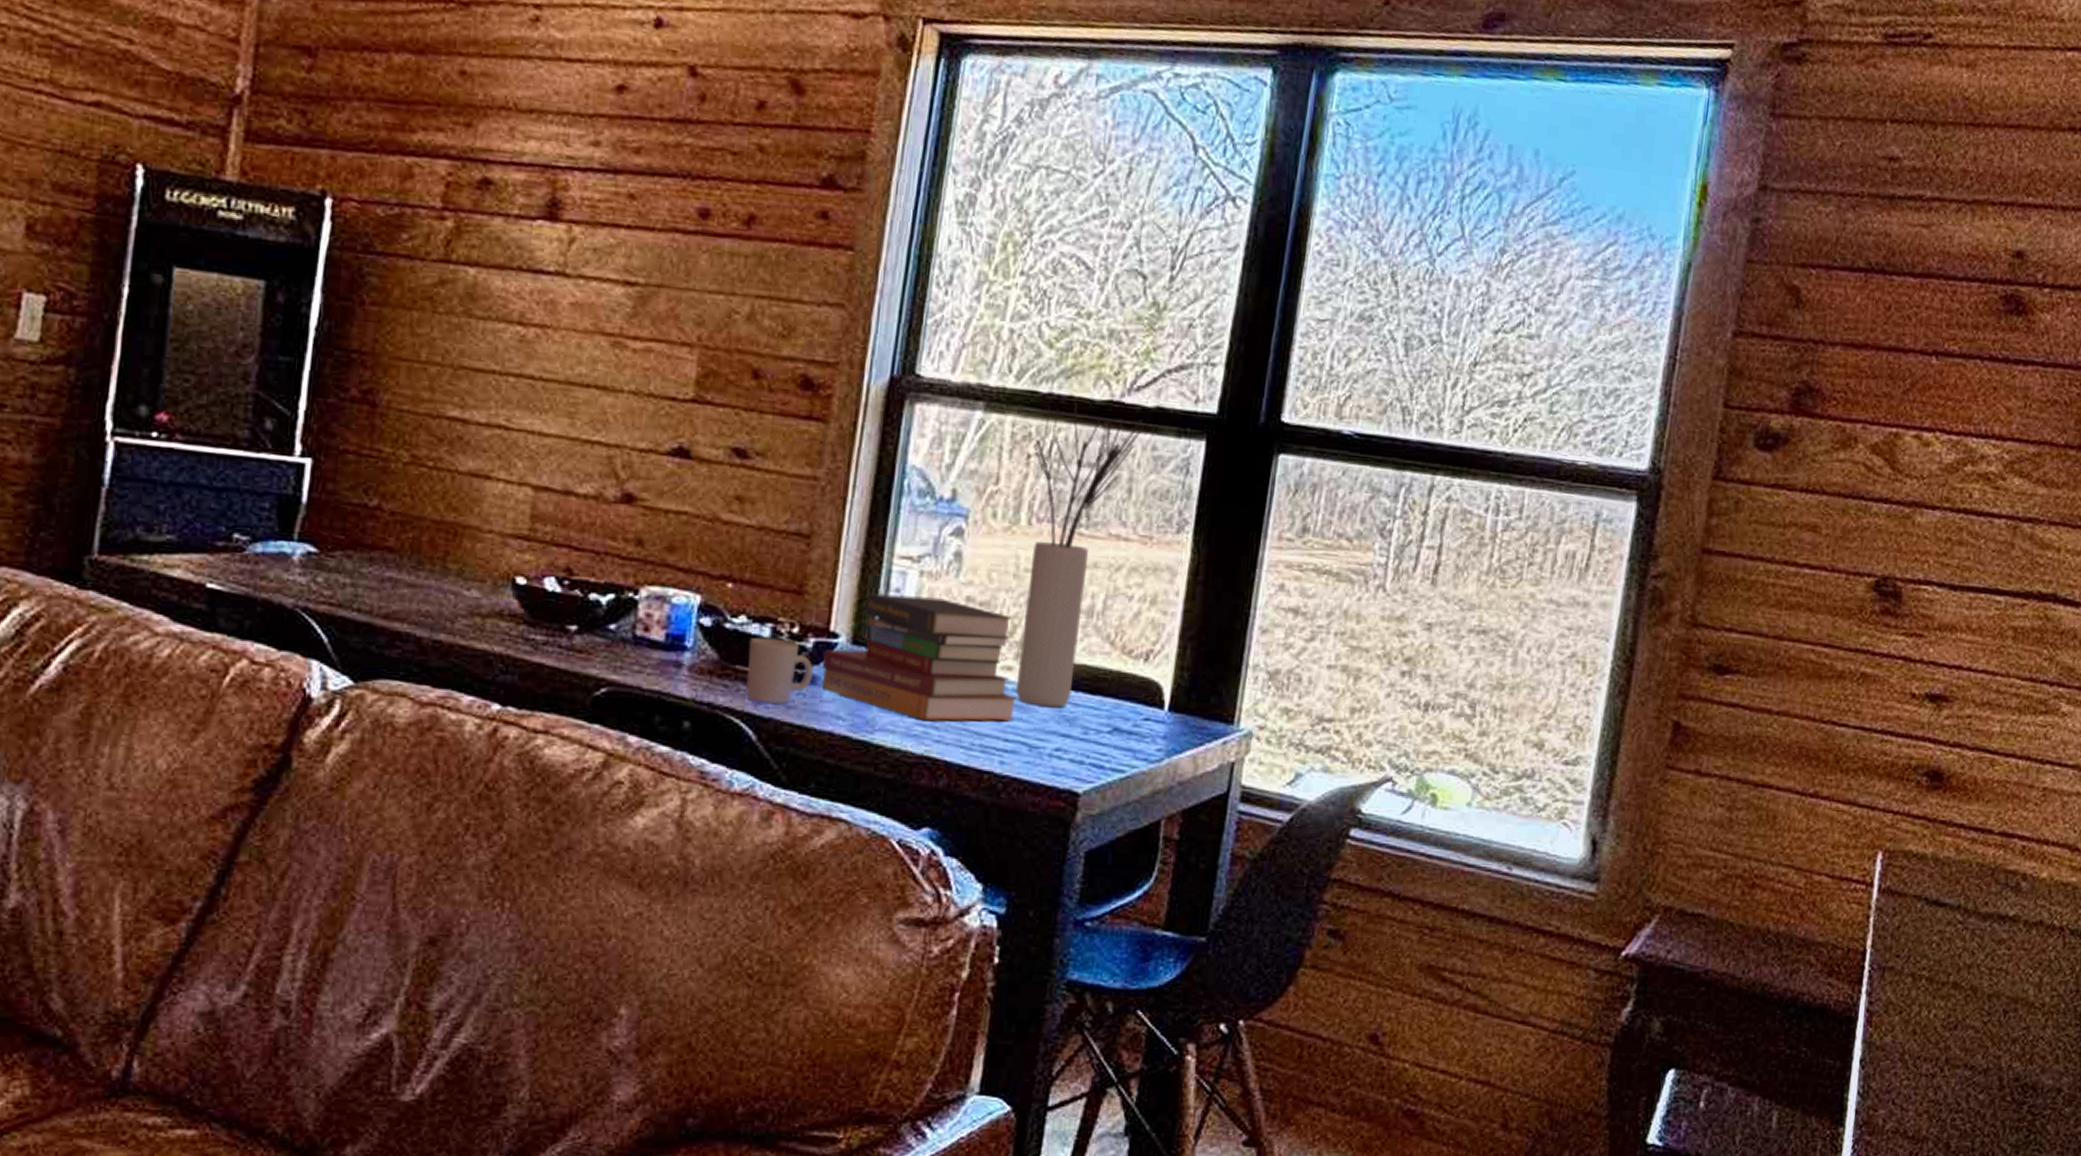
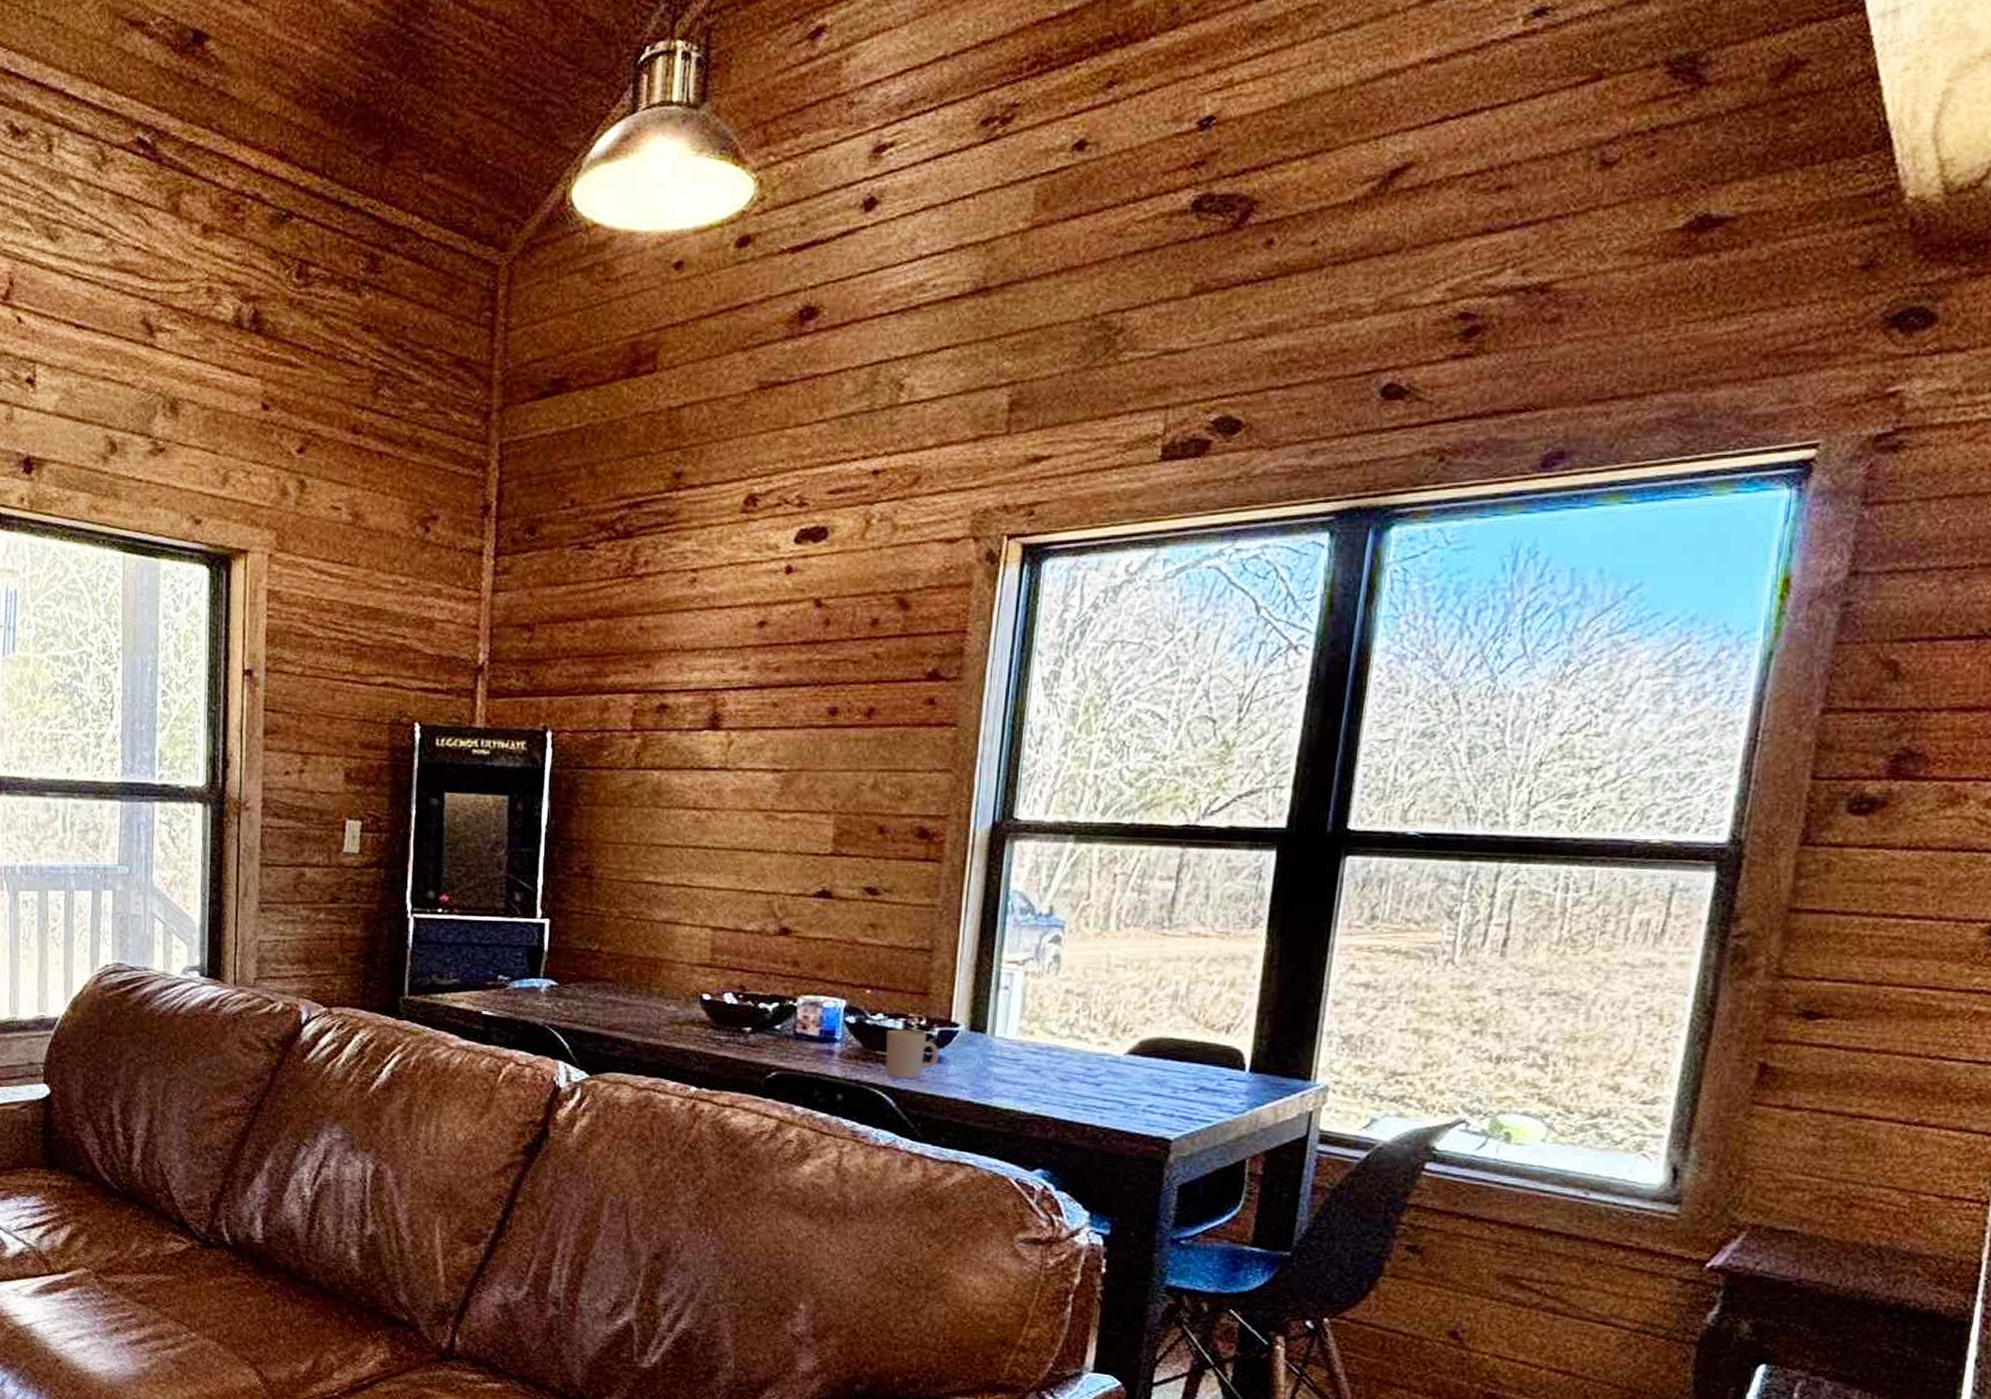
books: present [822,593,1017,722] -> none [947,991,1113,1088]
vase: present [1015,401,1144,708] -> none [1111,828,1219,1073]

